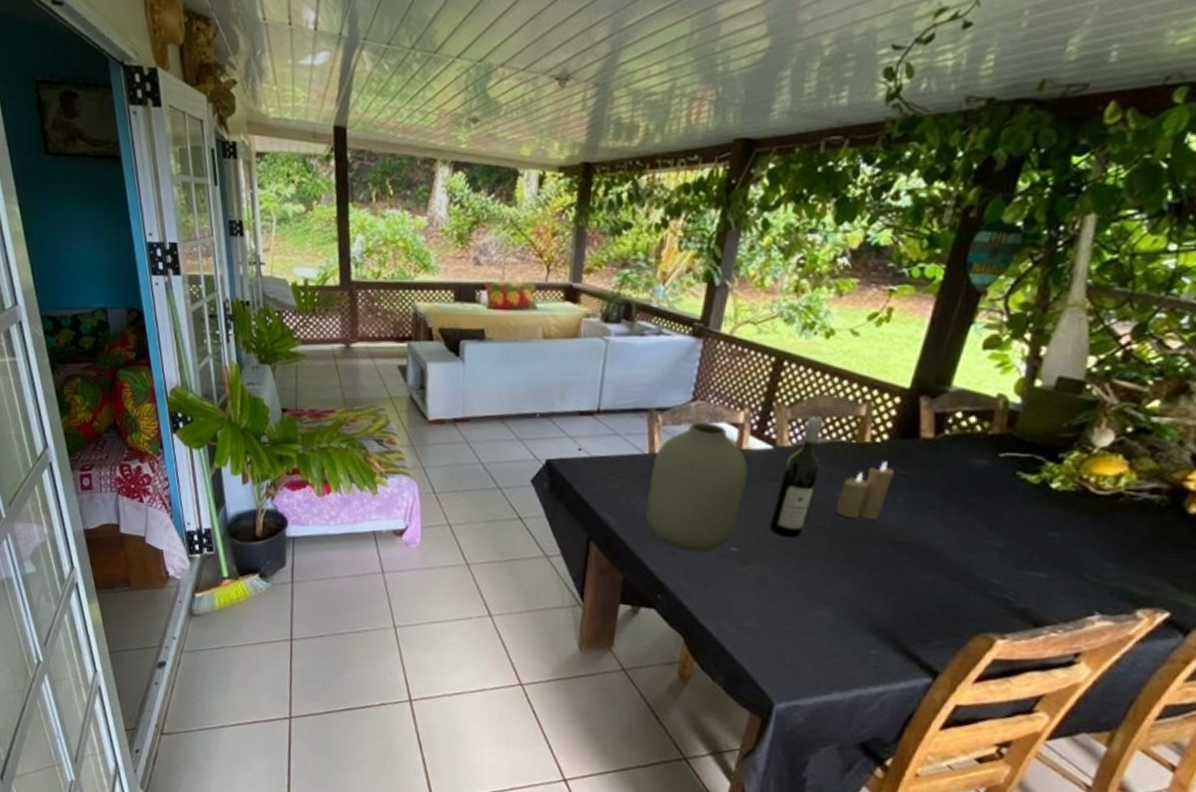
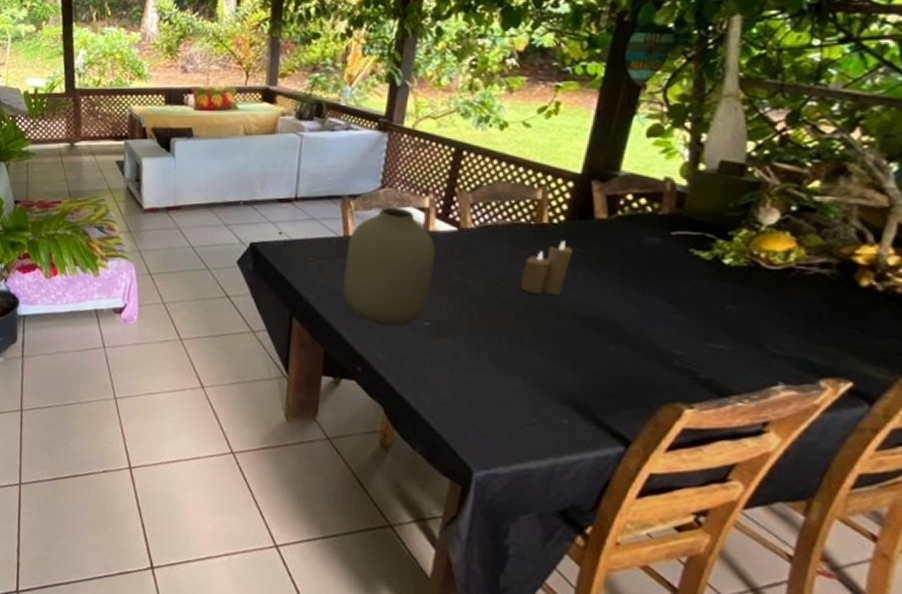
bottle: present [770,416,823,538] -> none [459,200,503,313]

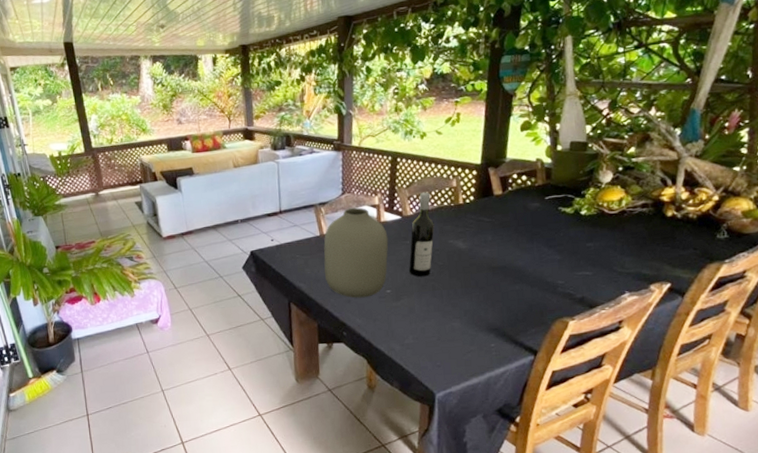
bottle: none [459,200,503,313] -> present [409,192,435,277]
candle: present [520,241,572,295] -> none [449,214,482,257]

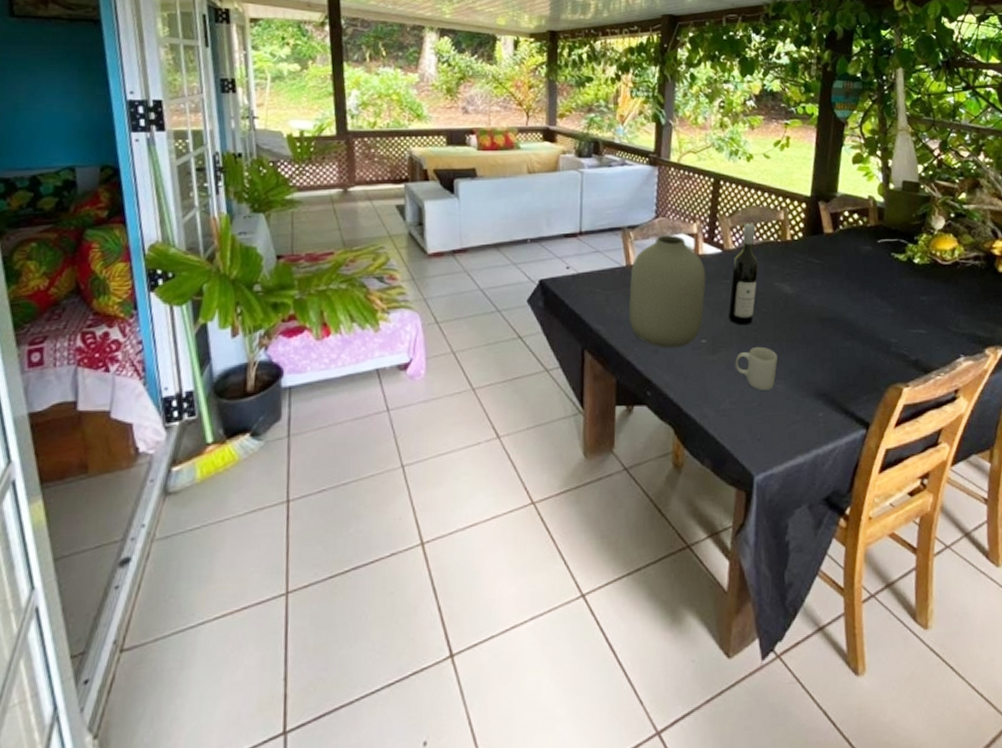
cup: none [416,293,454,328] -> present [735,346,778,390]

